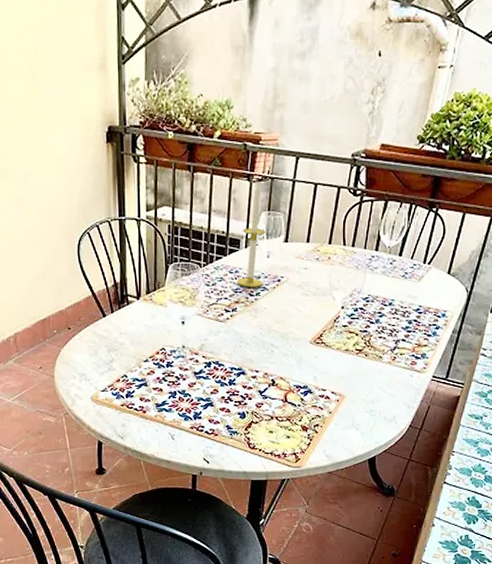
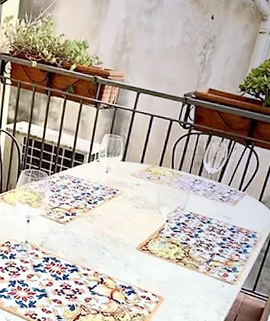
candle: present [237,183,266,287] -> none [78,110,107,197]

